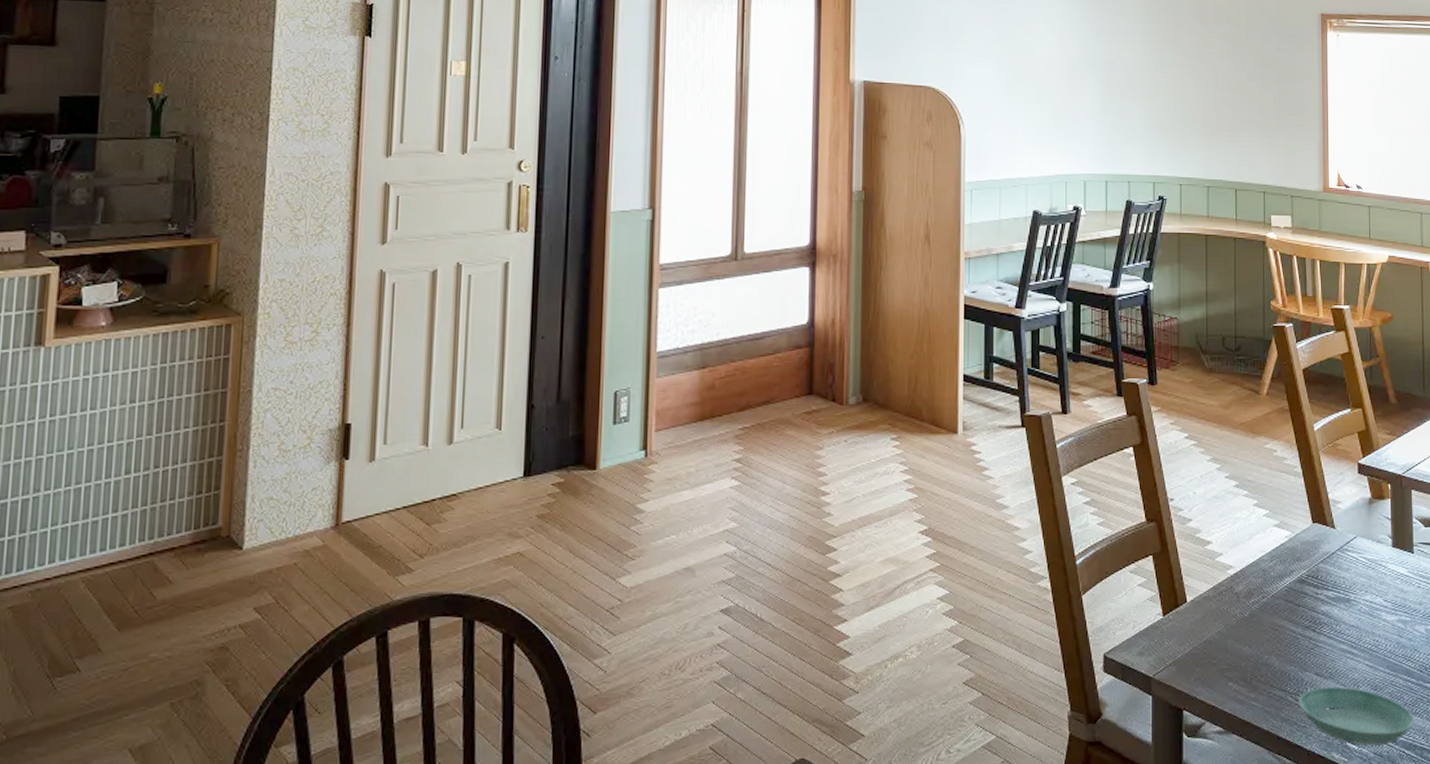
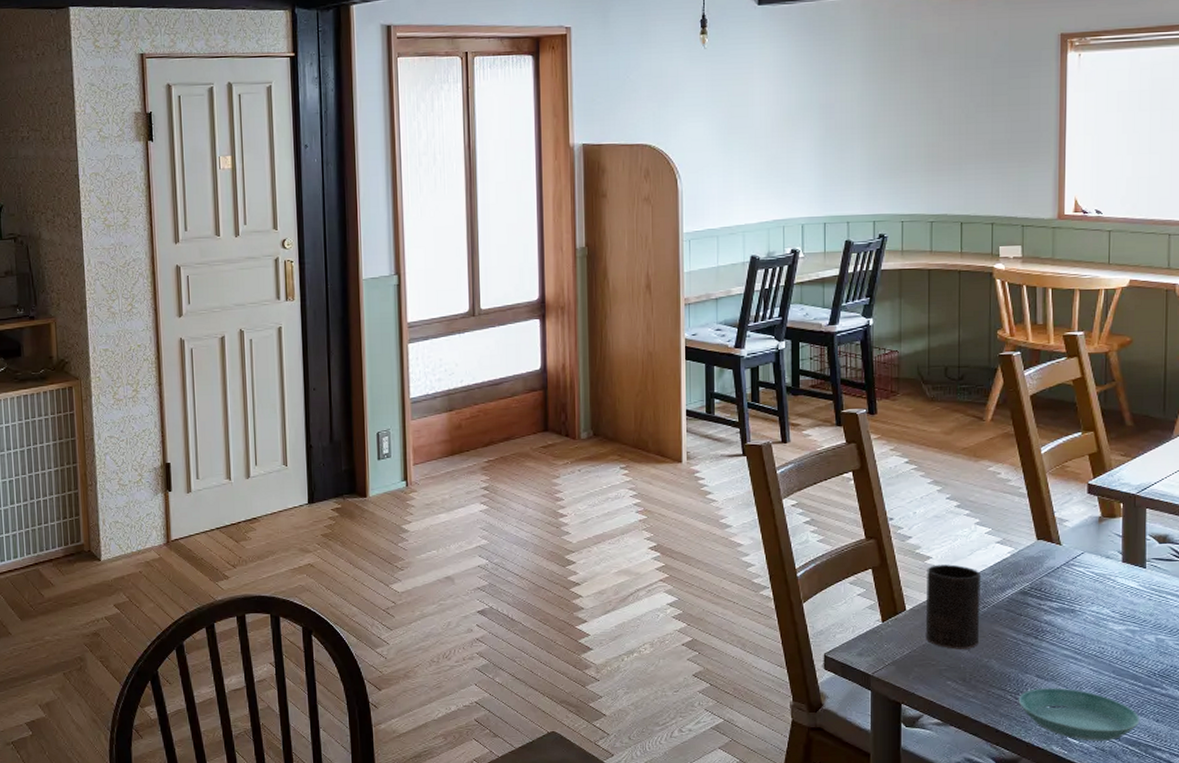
cup: none [1206,550,1260,646] -> present [925,564,980,649]

